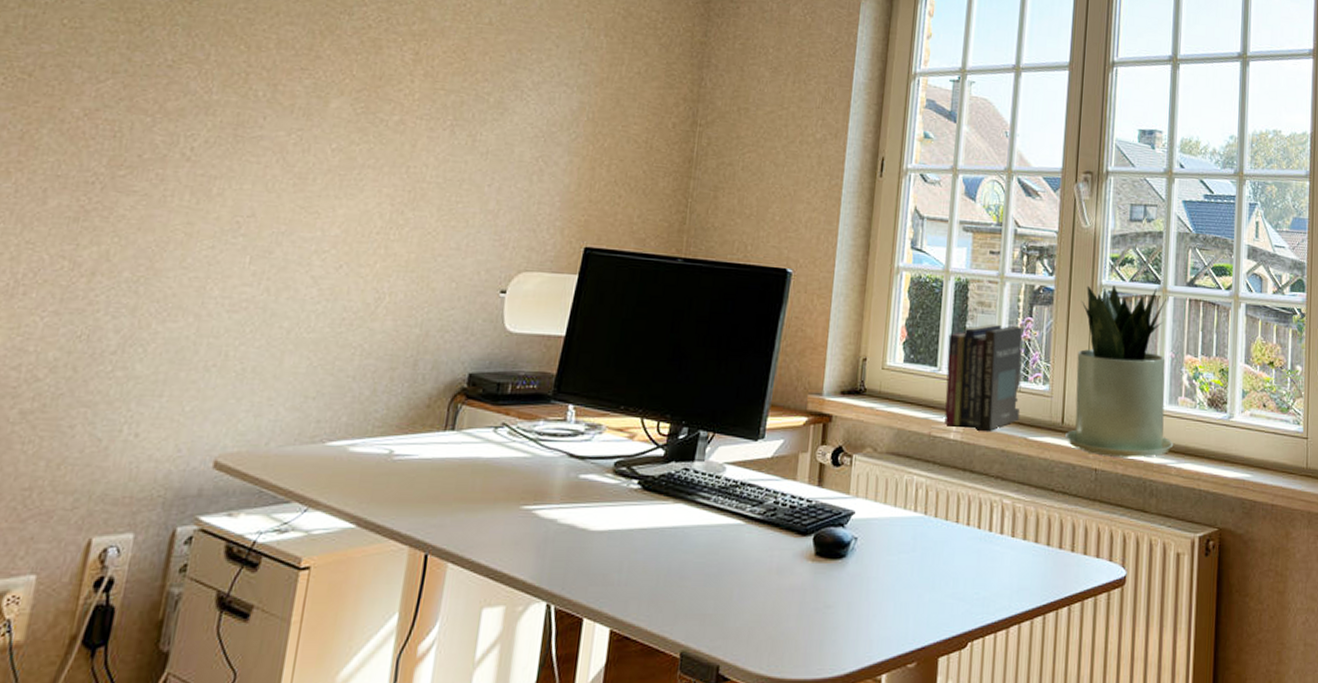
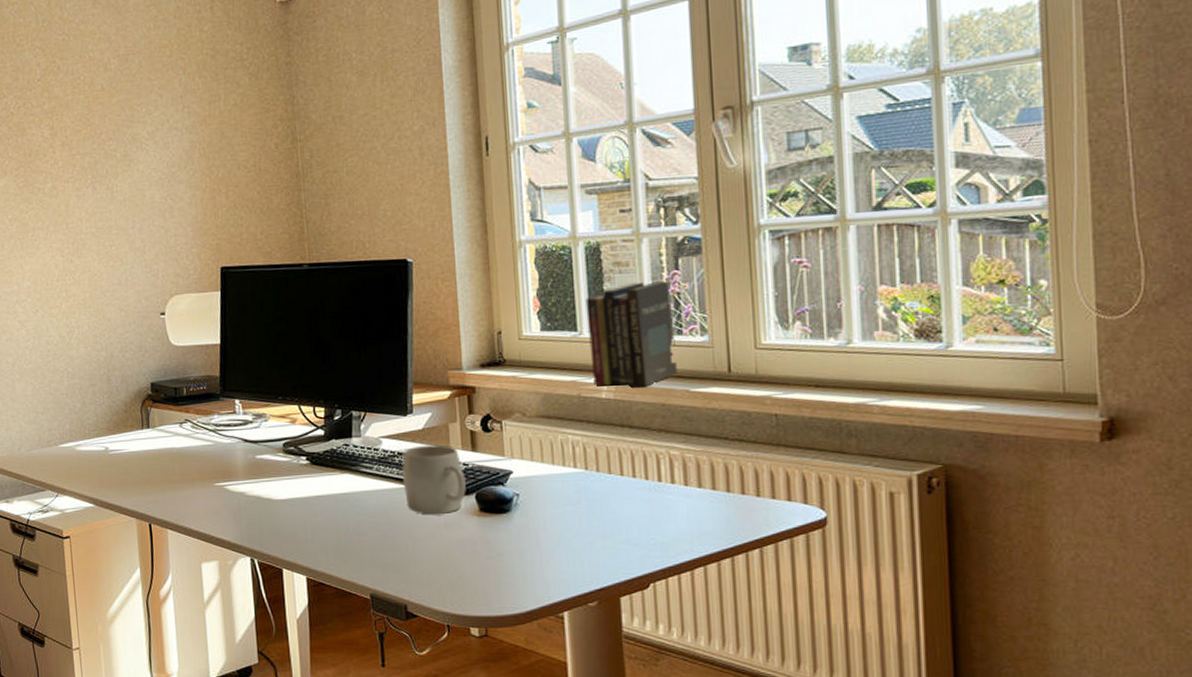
mug: none [740,476,807,556] -> present [401,445,466,514]
planter: present [1064,285,1174,458] -> none [733,218,874,401]

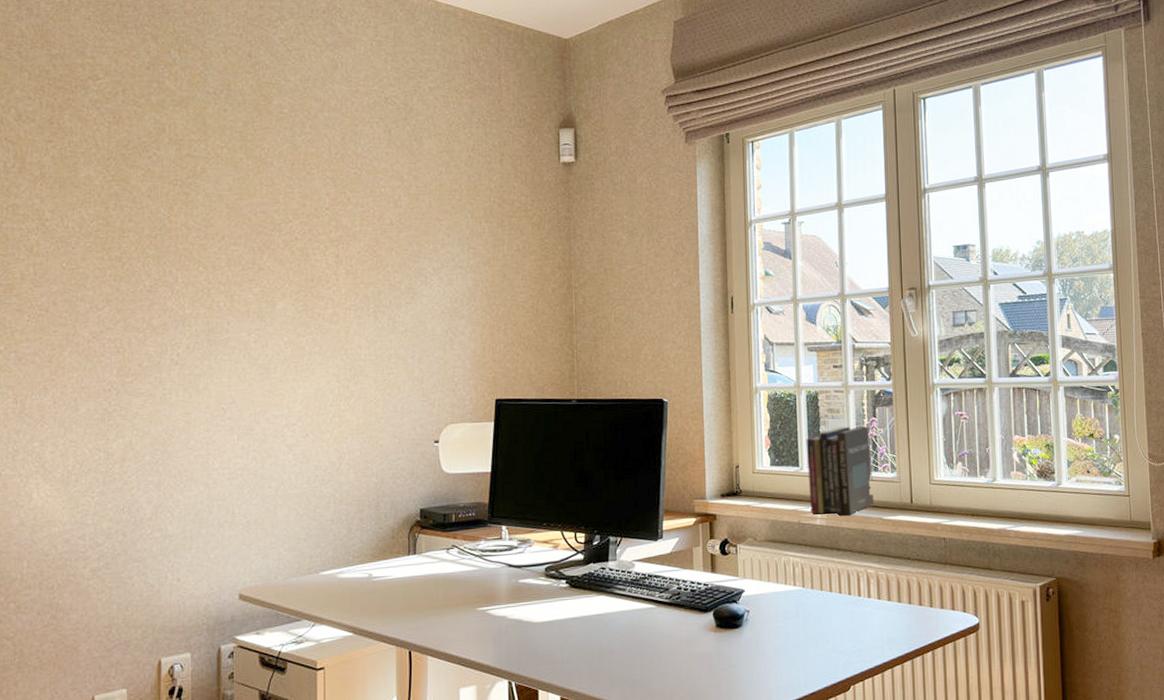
mug: present [401,445,466,514] -> none [651,567,706,631]

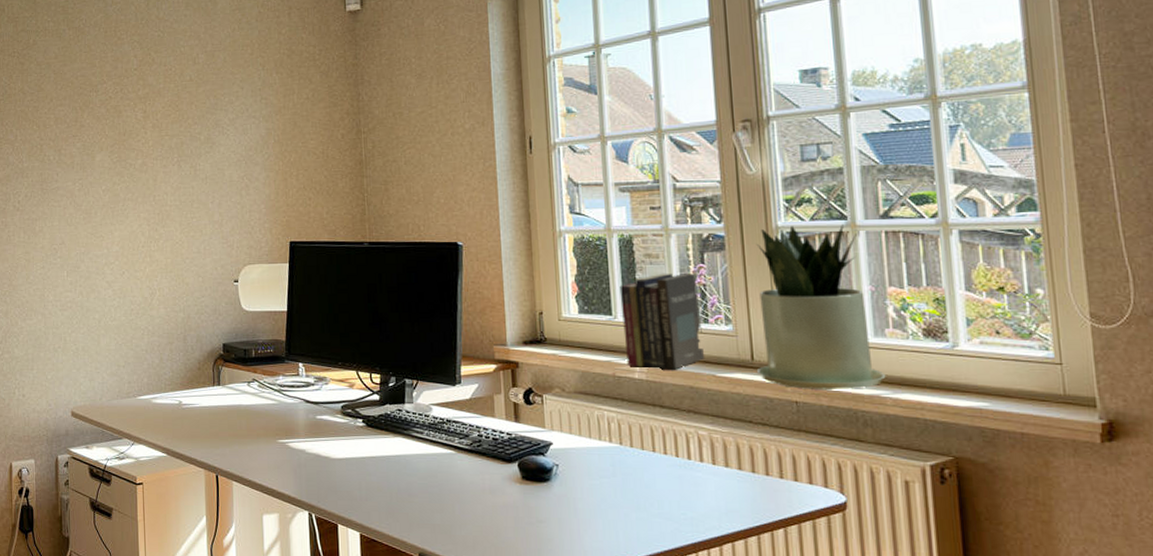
planter: none [914,381,1011,527] -> present [756,223,886,389]

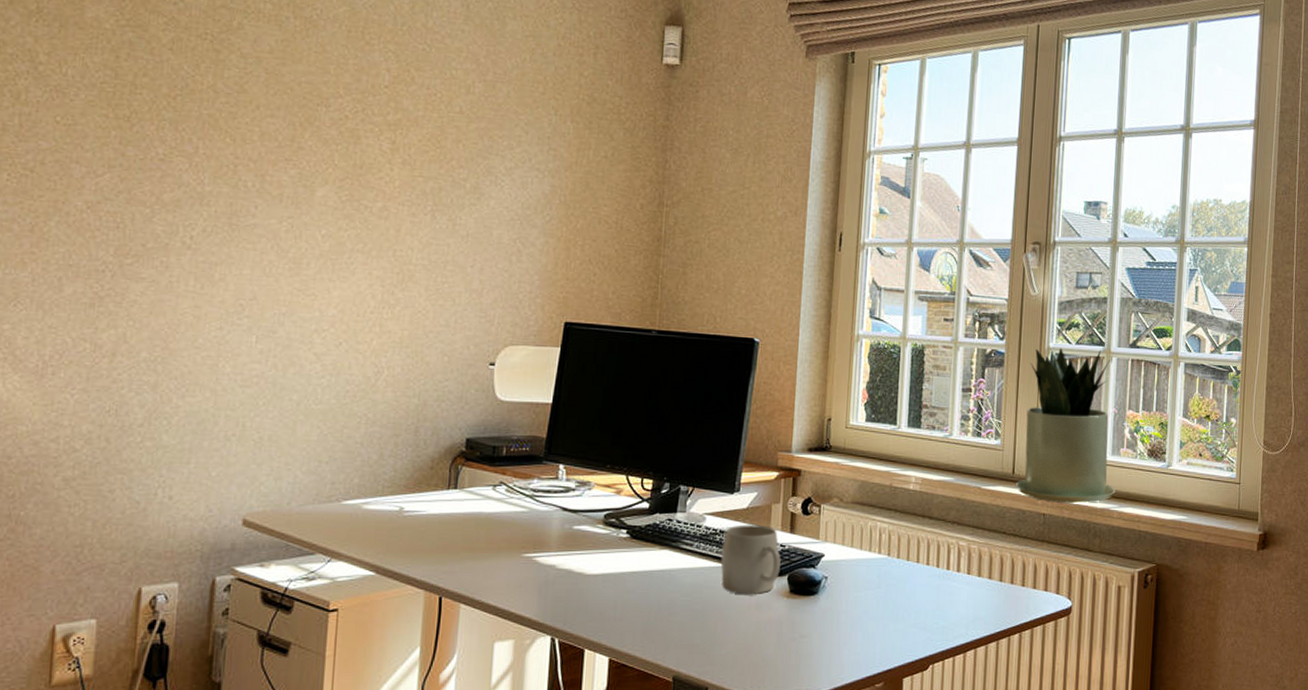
mug: none [450,414,509,480] -> present [720,524,781,594]
books: present [619,272,705,370] -> none [904,385,977,482]

